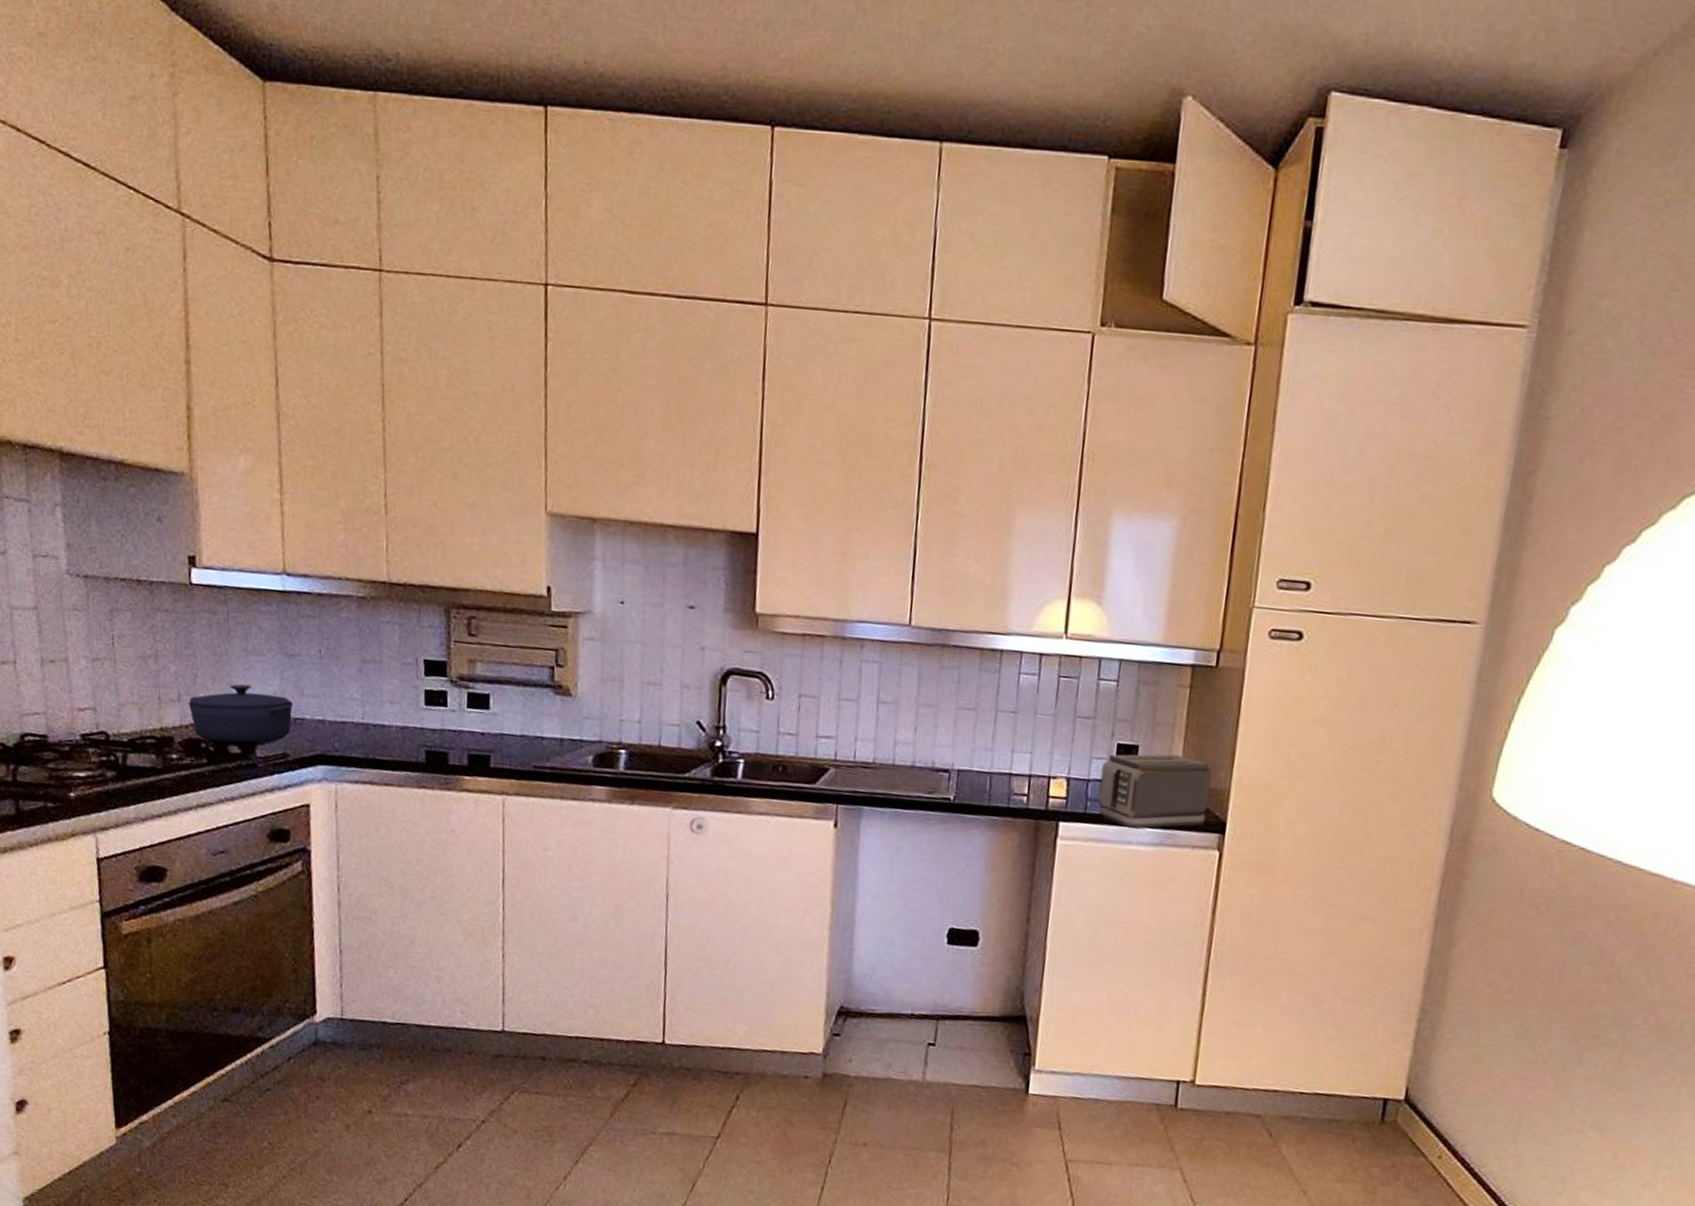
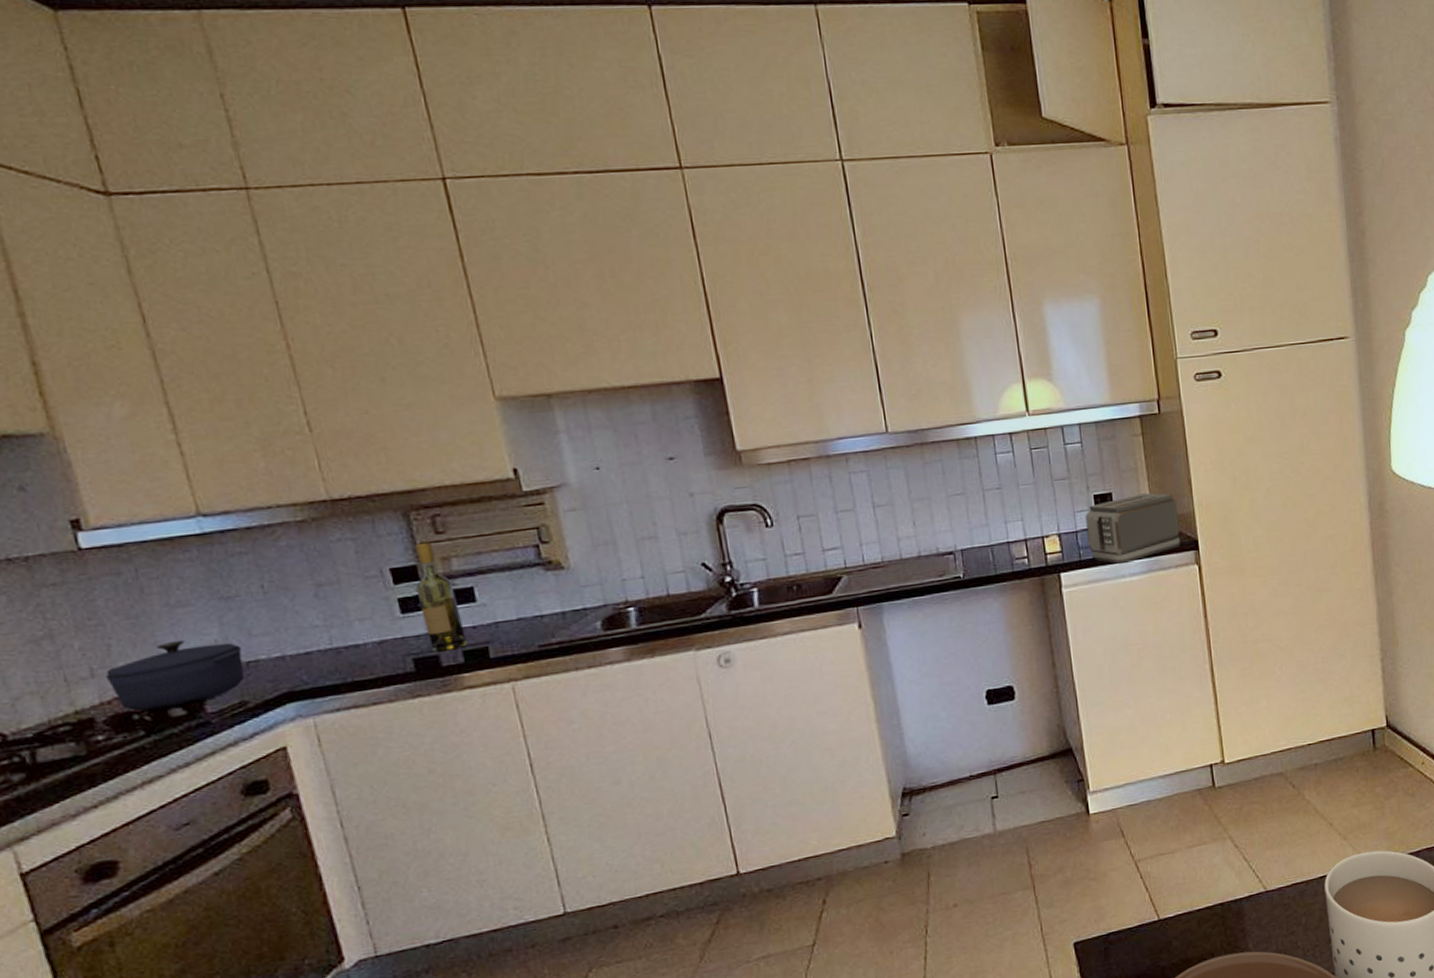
bottle: none [441,641,474,751] -> present [415,542,467,652]

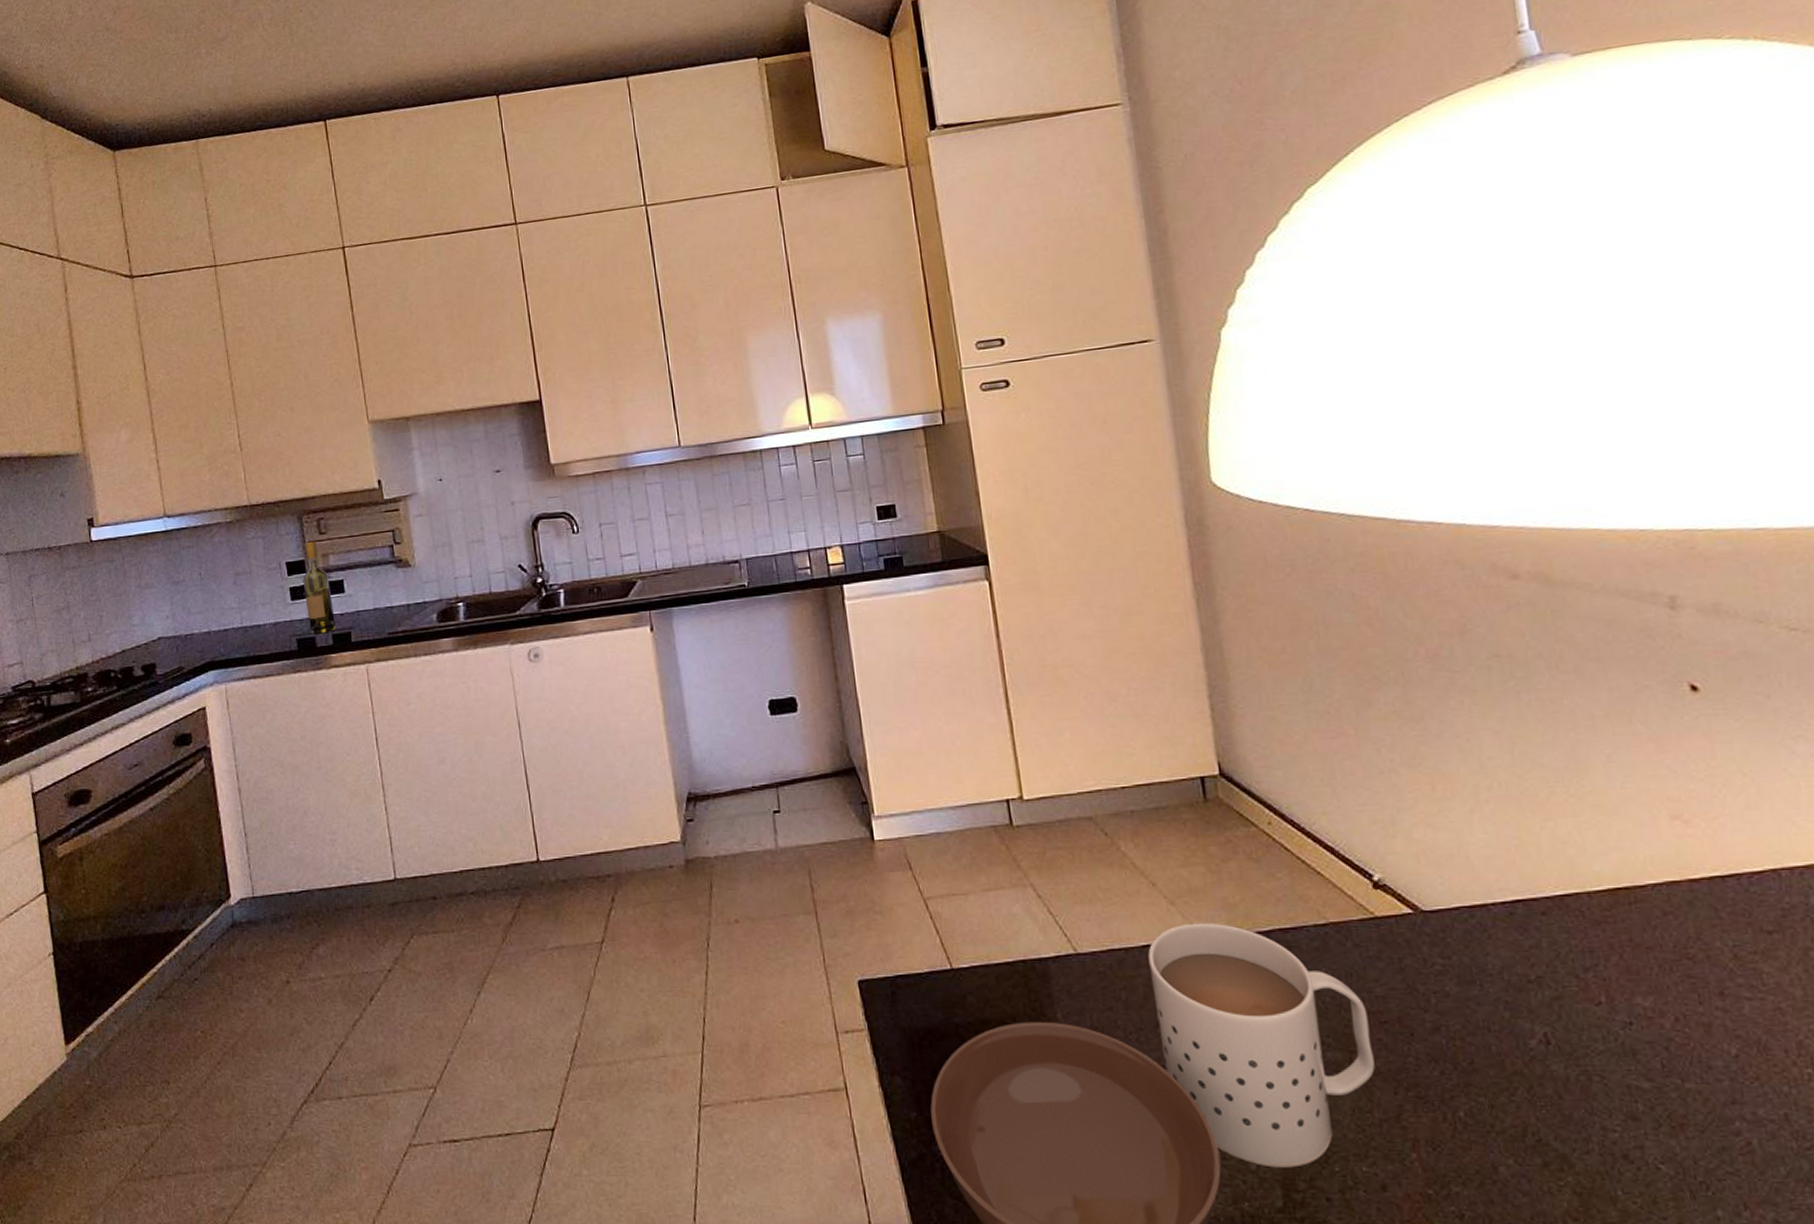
cooking pot: present [105,639,245,712] -> none [97,614,183,671]
toaster: present [1085,493,1181,564] -> none [868,505,969,577]

